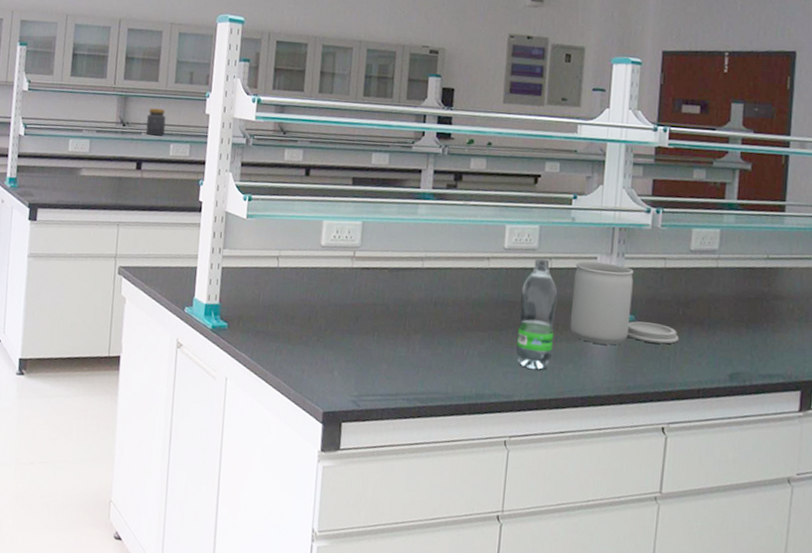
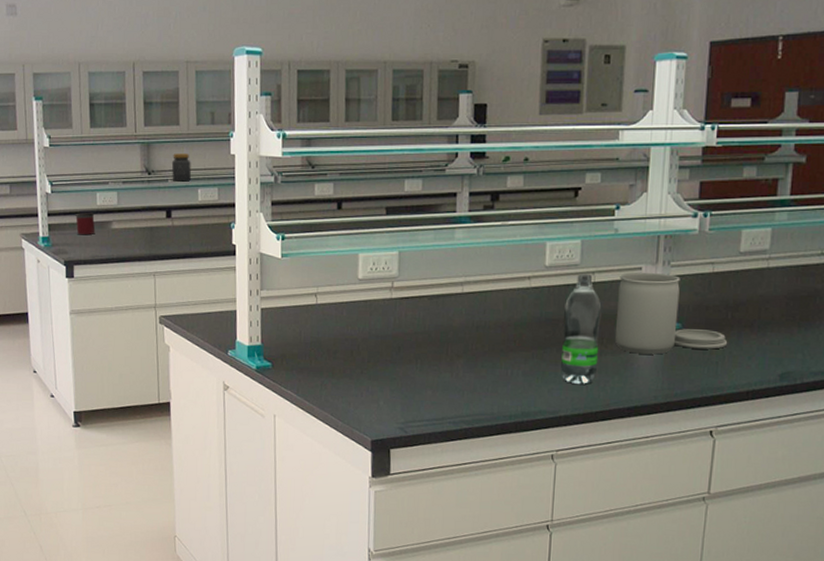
beverage cup: none [45,157,64,180] -> present [74,213,96,235]

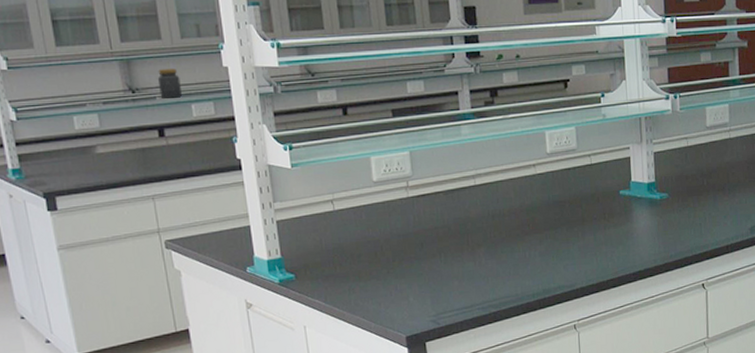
beverage cup: present [74,213,96,235] -> none [49,138,77,164]
bottle: present [561,273,602,384] -> none [568,157,604,258]
jar: present [614,272,728,355] -> none [612,150,707,224]

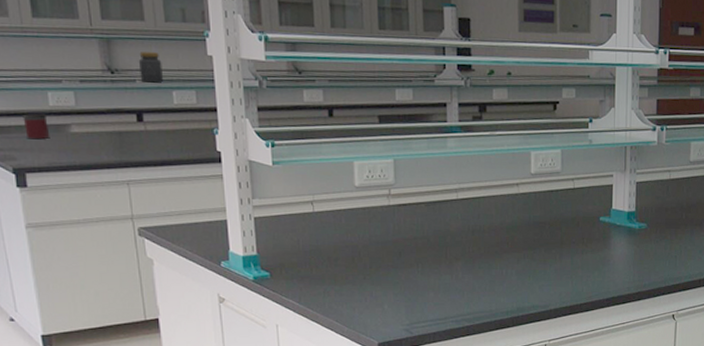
beverage cup: none [49,138,77,164] -> present [21,114,50,140]

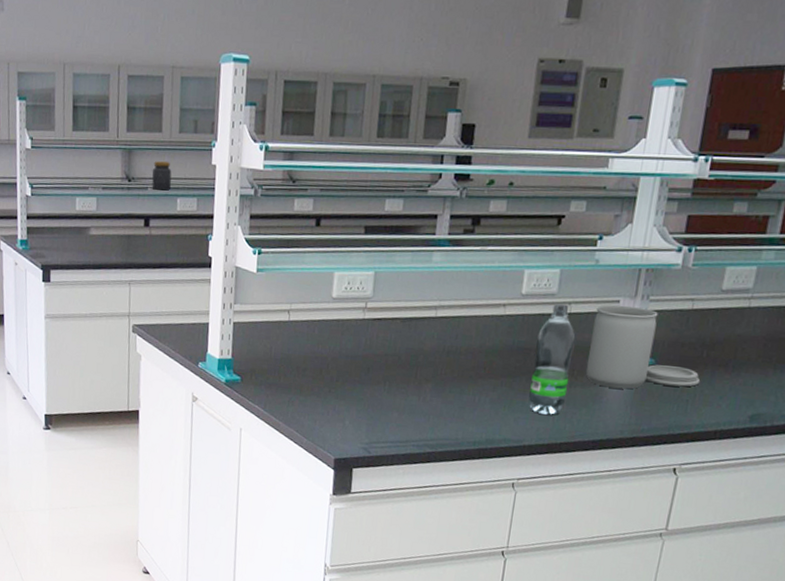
beverage cup: present [21,114,50,140] -> none [53,217,74,240]
bottle: none [549,180,581,280] -> present [529,303,575,415]
jar: none [593,179,684,251] -> present [586,305,701,390]

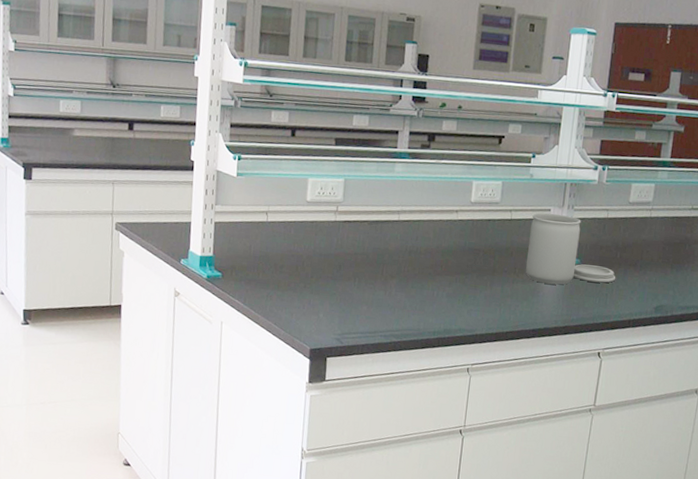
jar: present [152,161,172,191] -> none [136,70,156,98]
bottle: present [529,303,575,415] -> none [479,211,516,308]

